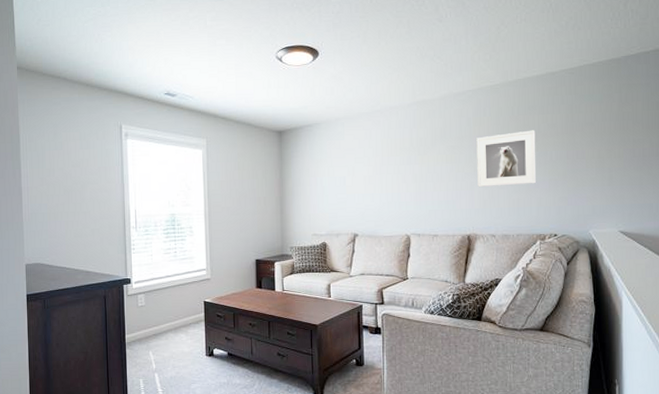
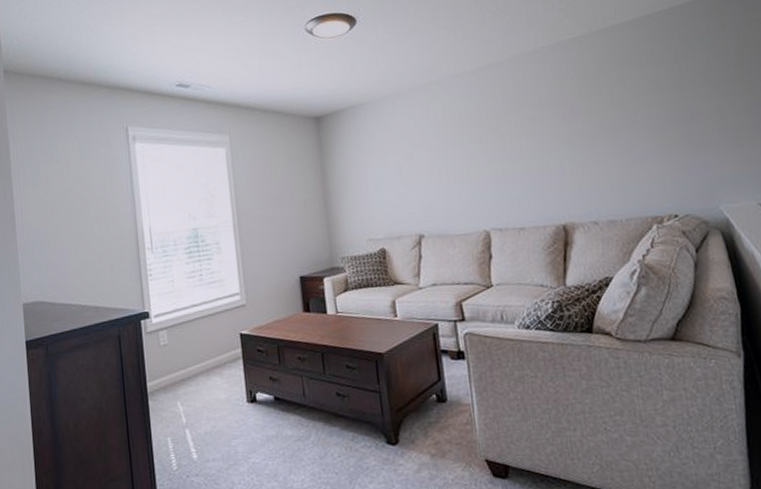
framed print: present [476,130,537,188] -> none [560,87,644,165]

